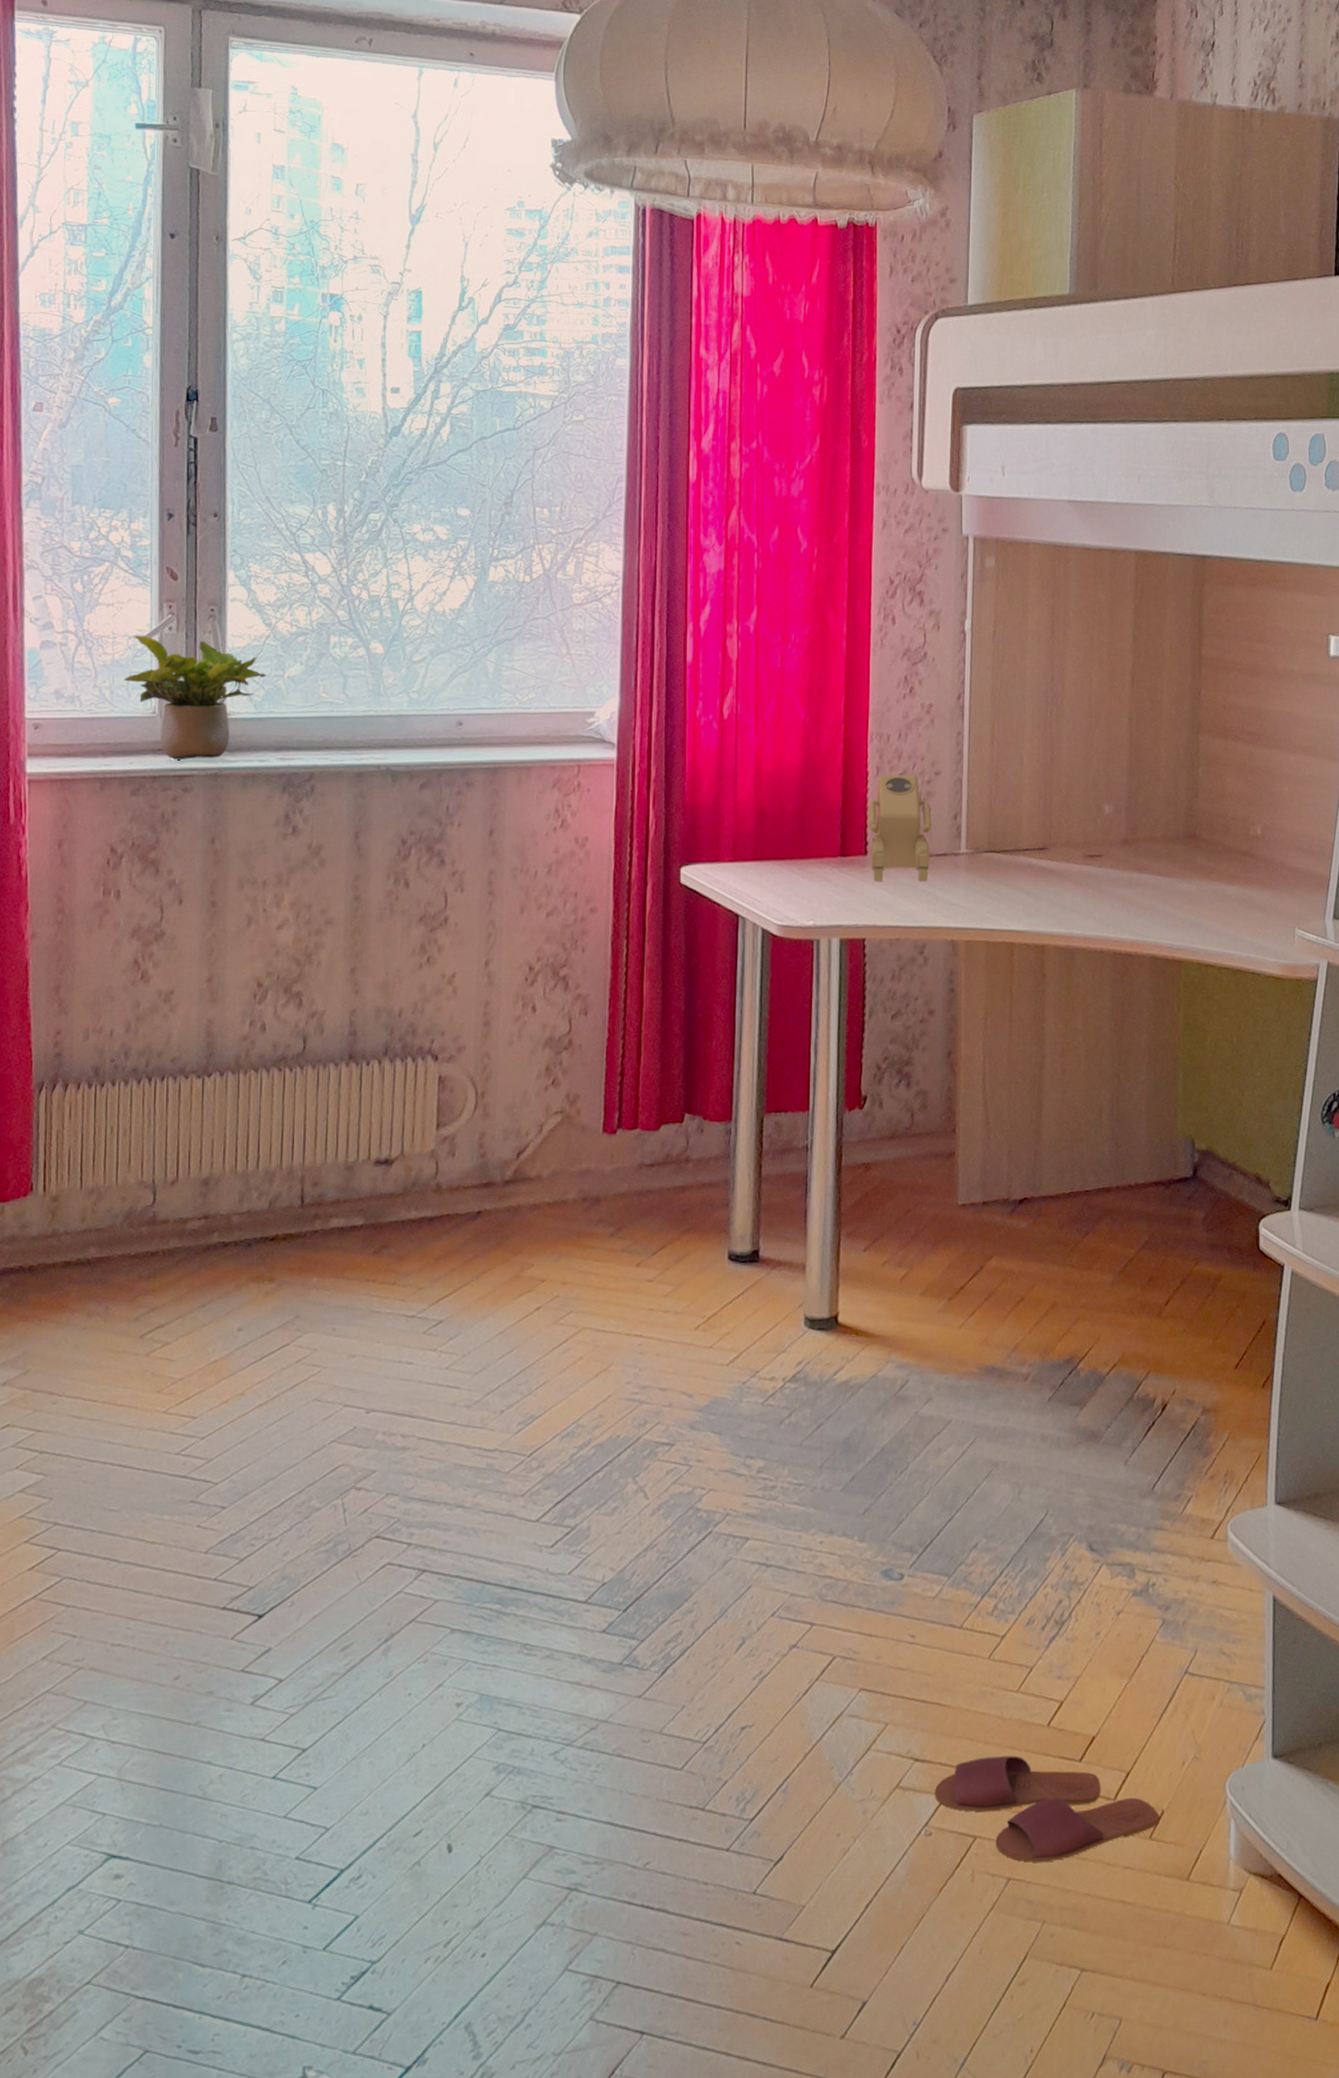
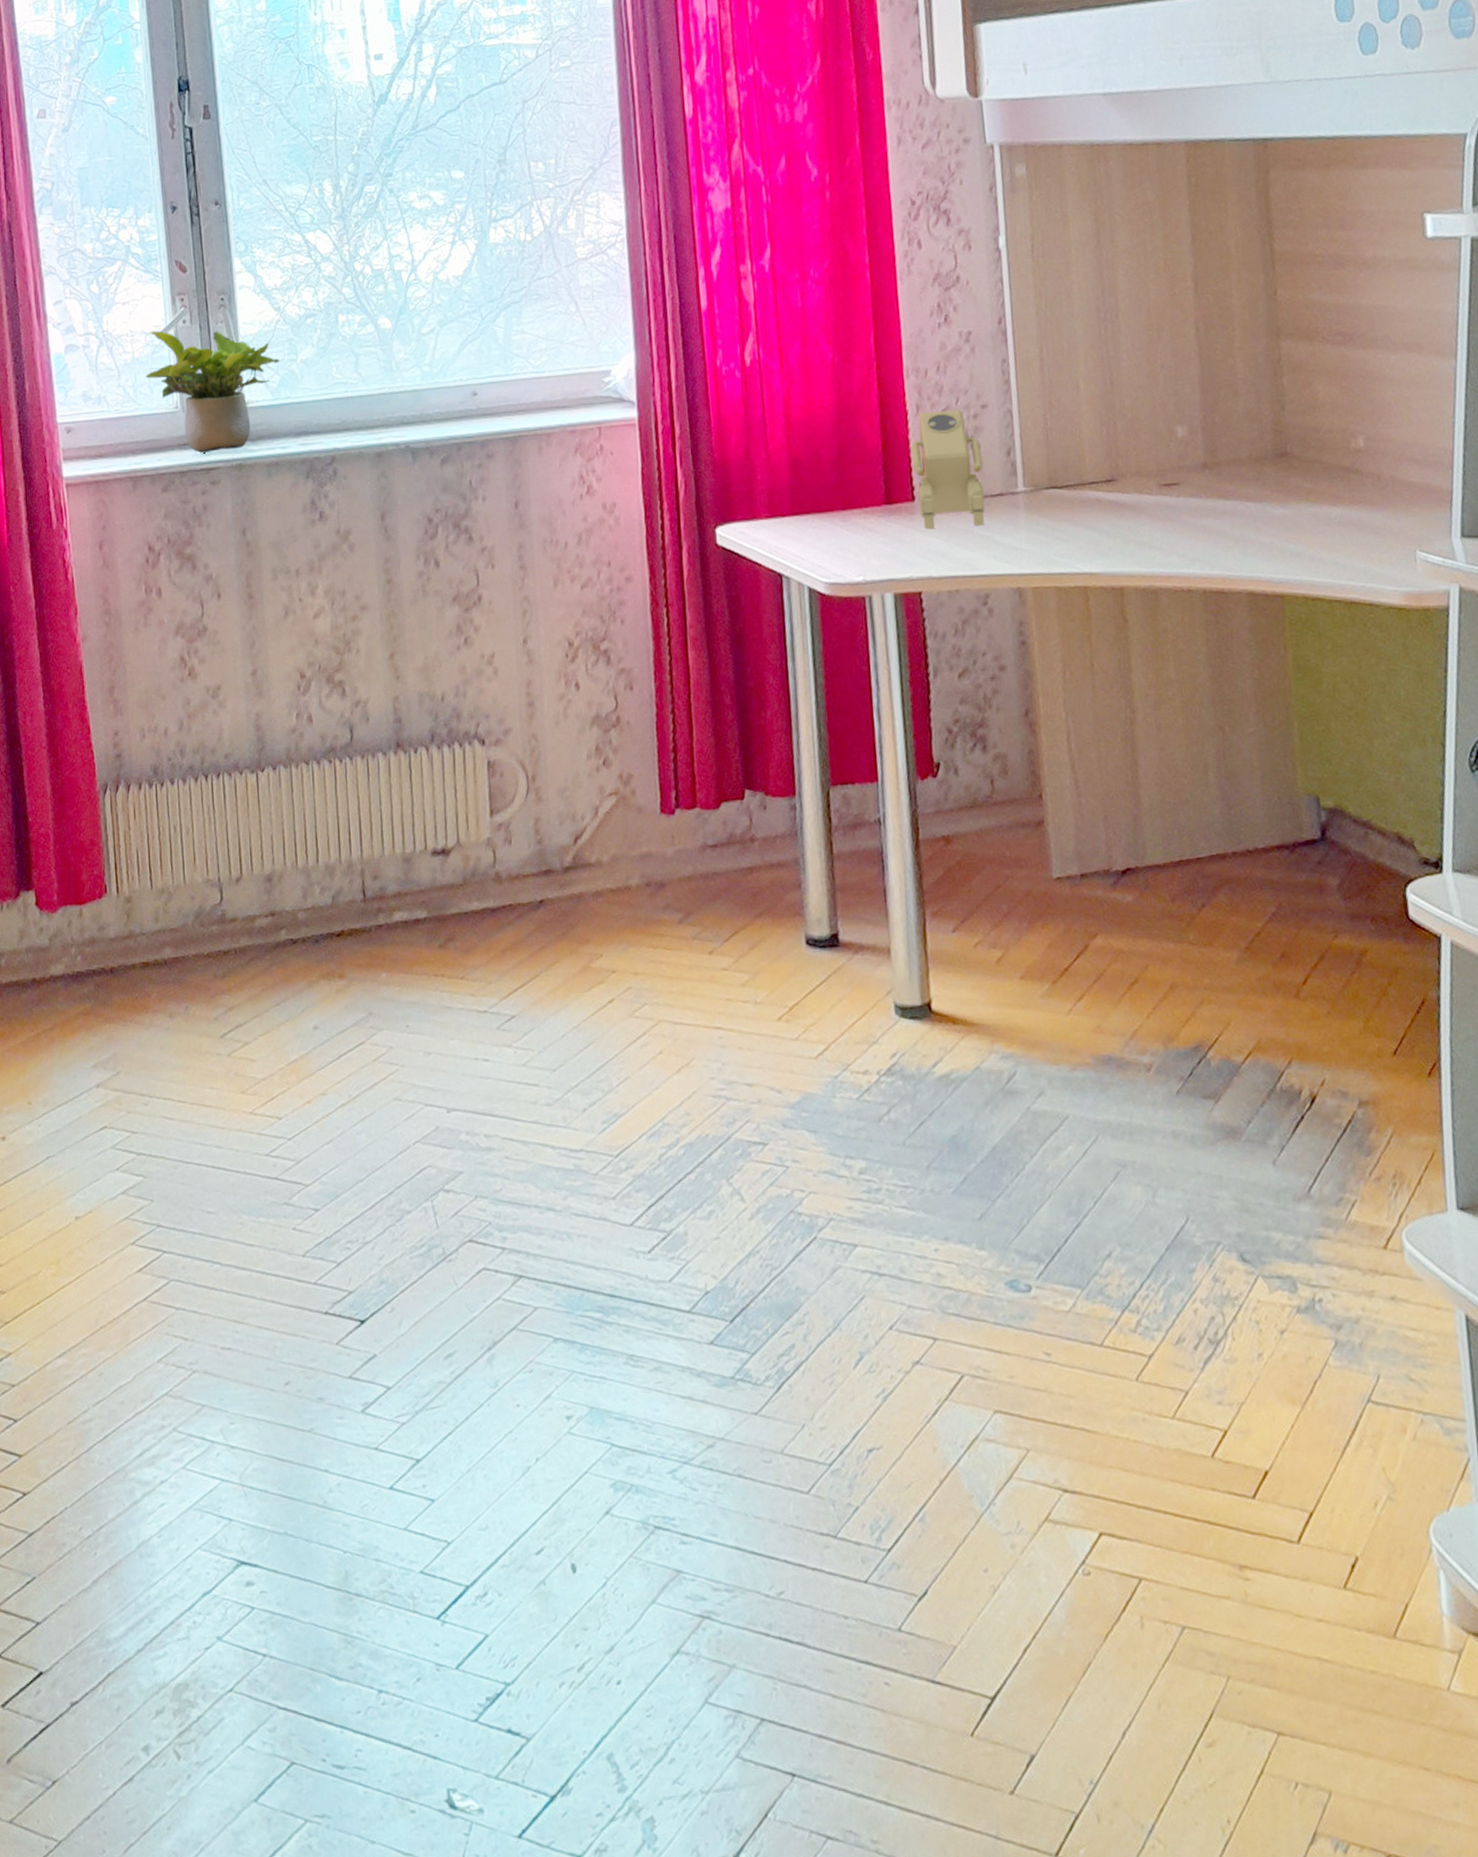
slippers: present [934,1755,1160,1863] -> none [1088,1489,1354,1610]

